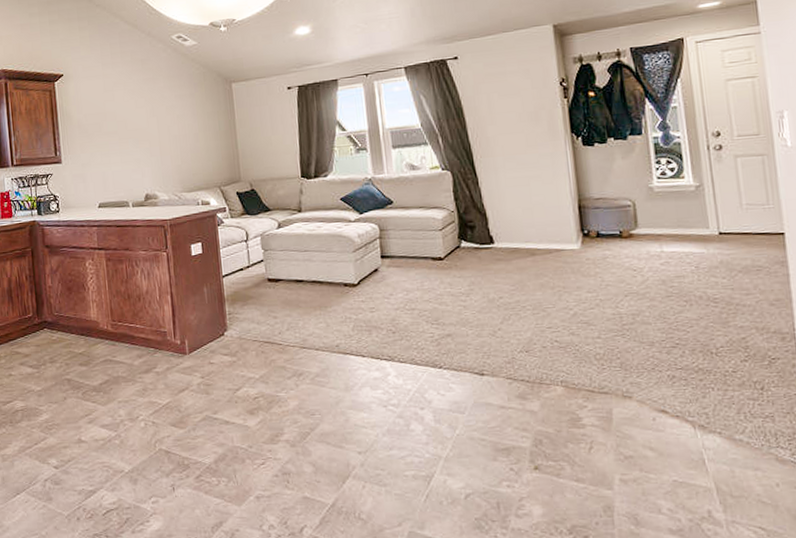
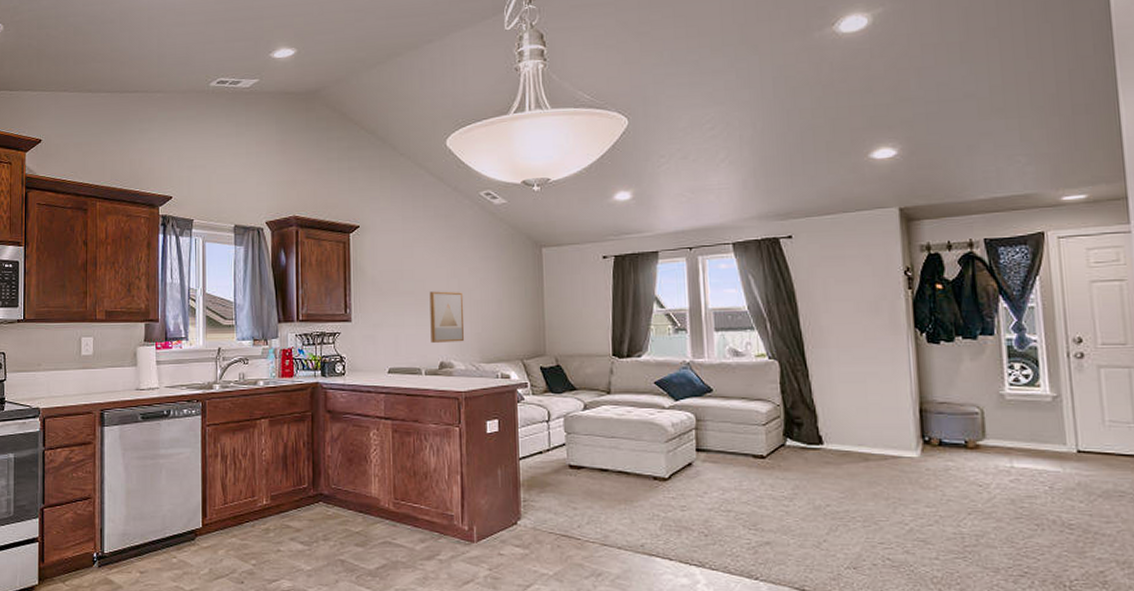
wall art: none [131,129,166,177] -> present [429,291,465,343]

